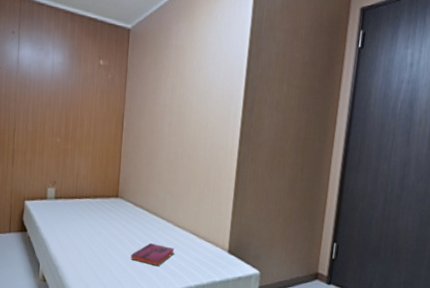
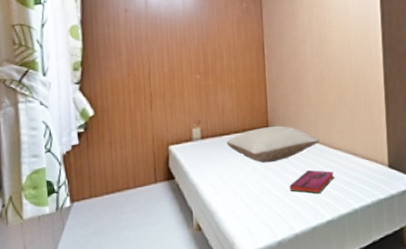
pillow: none [77,196,165,231] -> present [226,125,319,163]

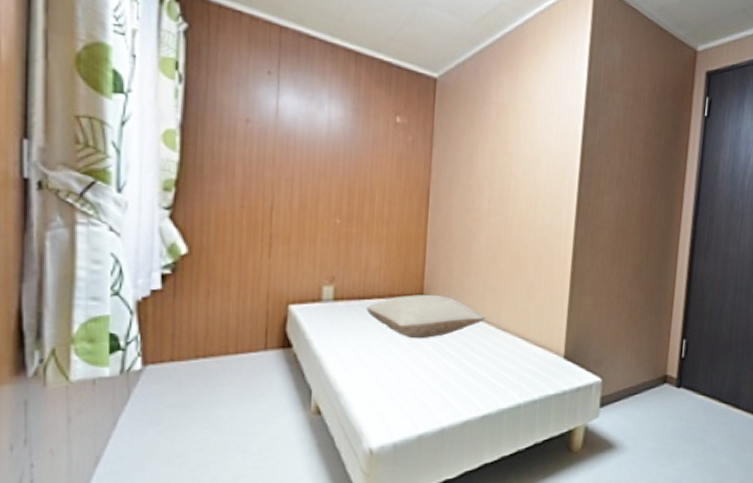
hardback book: present [289,169,334,194] -> none [441,352,498,382]

